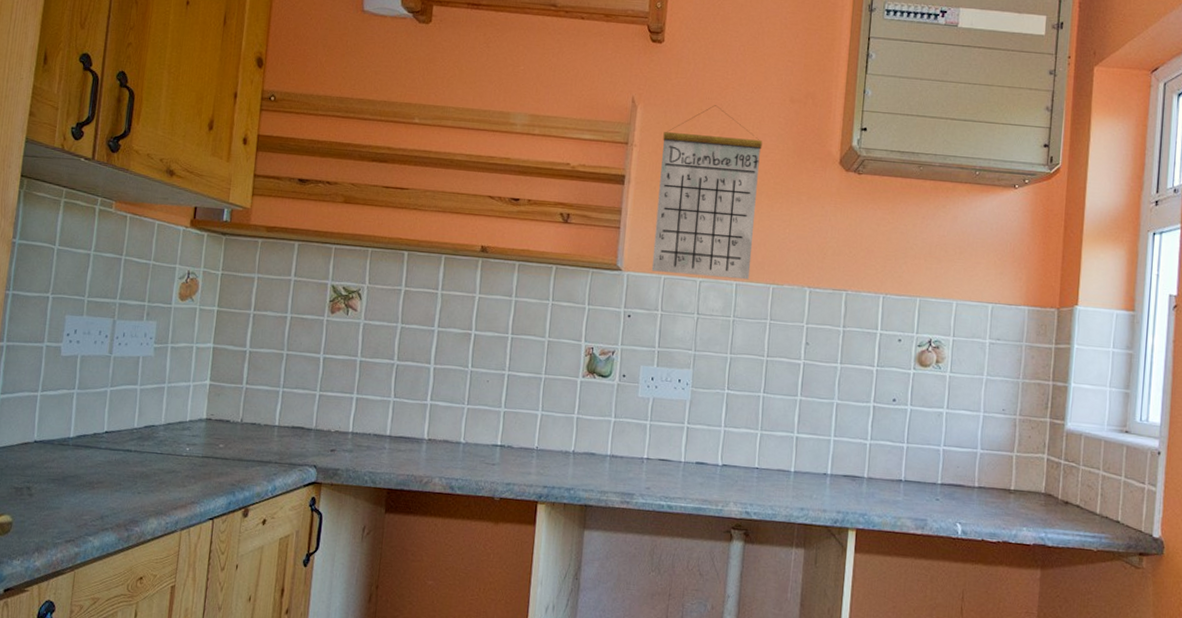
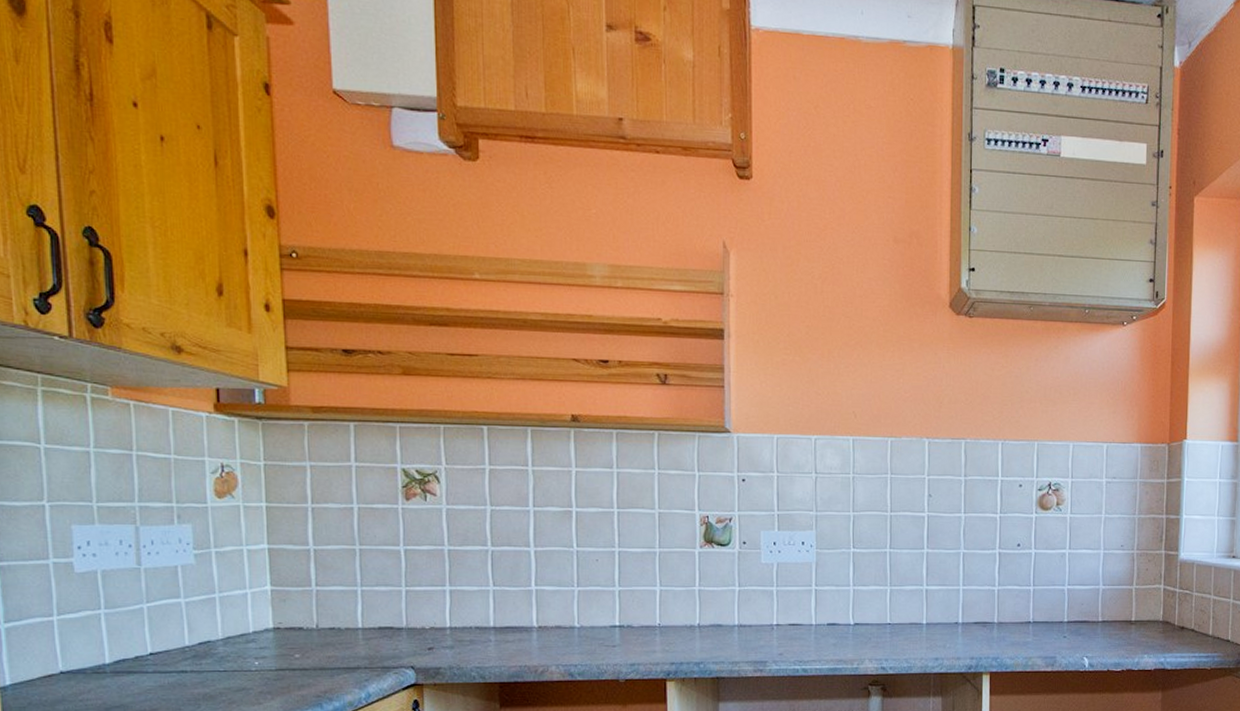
calendar: present [651,105,763,280] -> none [761,248,868,434]

